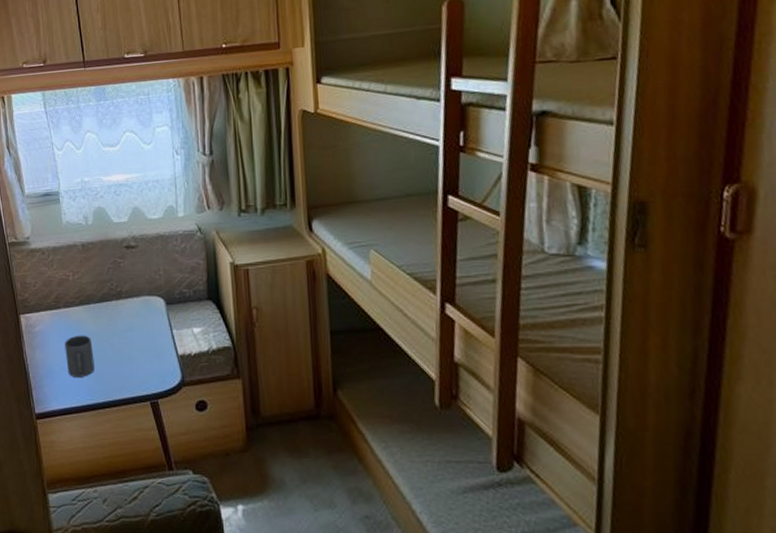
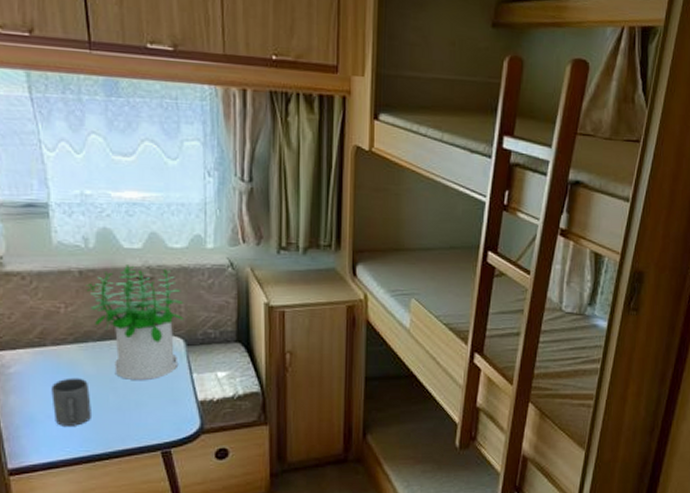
potted plant: none [87,236,163,336] -> present [86,265,184,380]

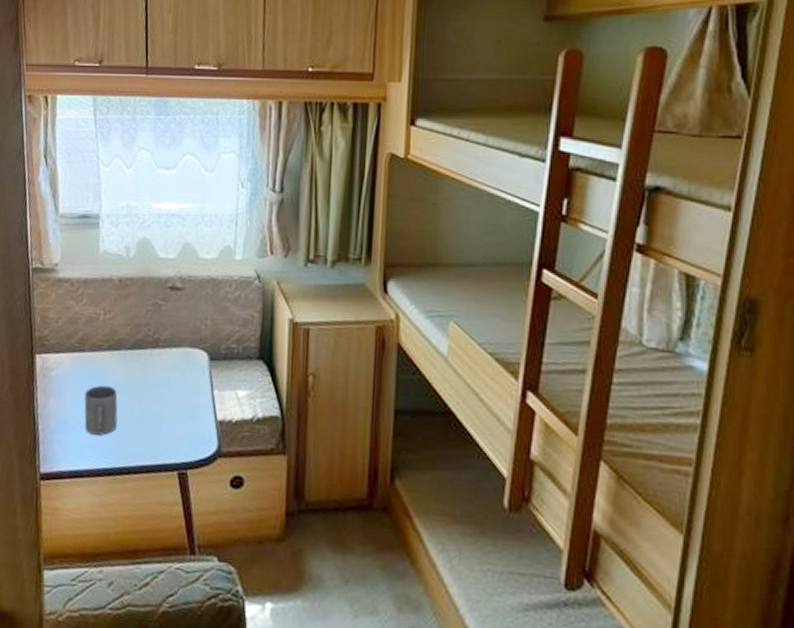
potted plant: present [86,265,184,380] -> none [123,274,211,394]

